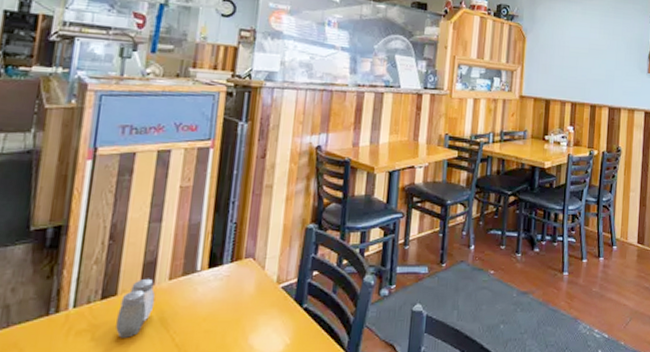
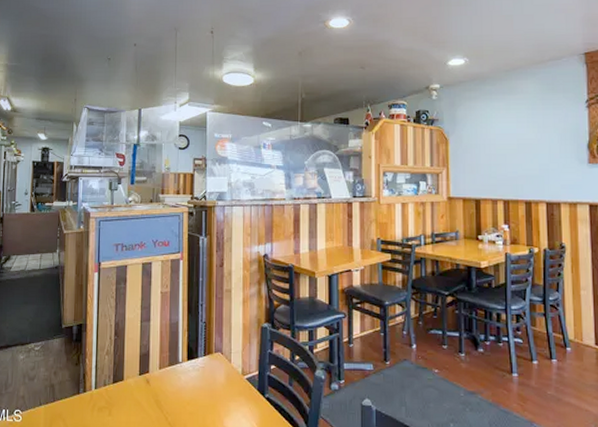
salt and pepper shaker: present [115,278,155,338] -> none [125,367,151,415]

